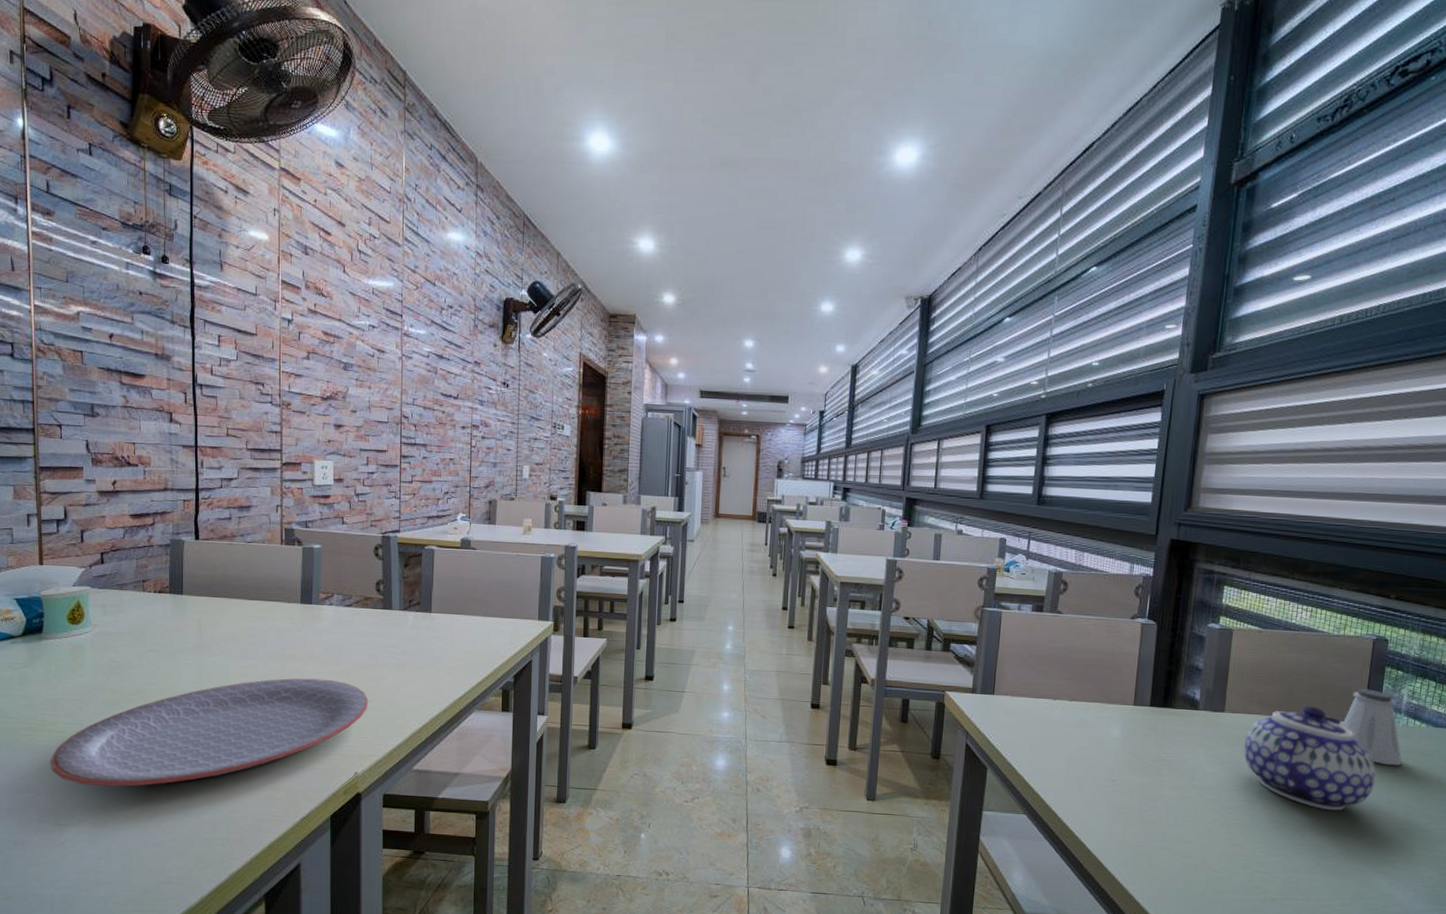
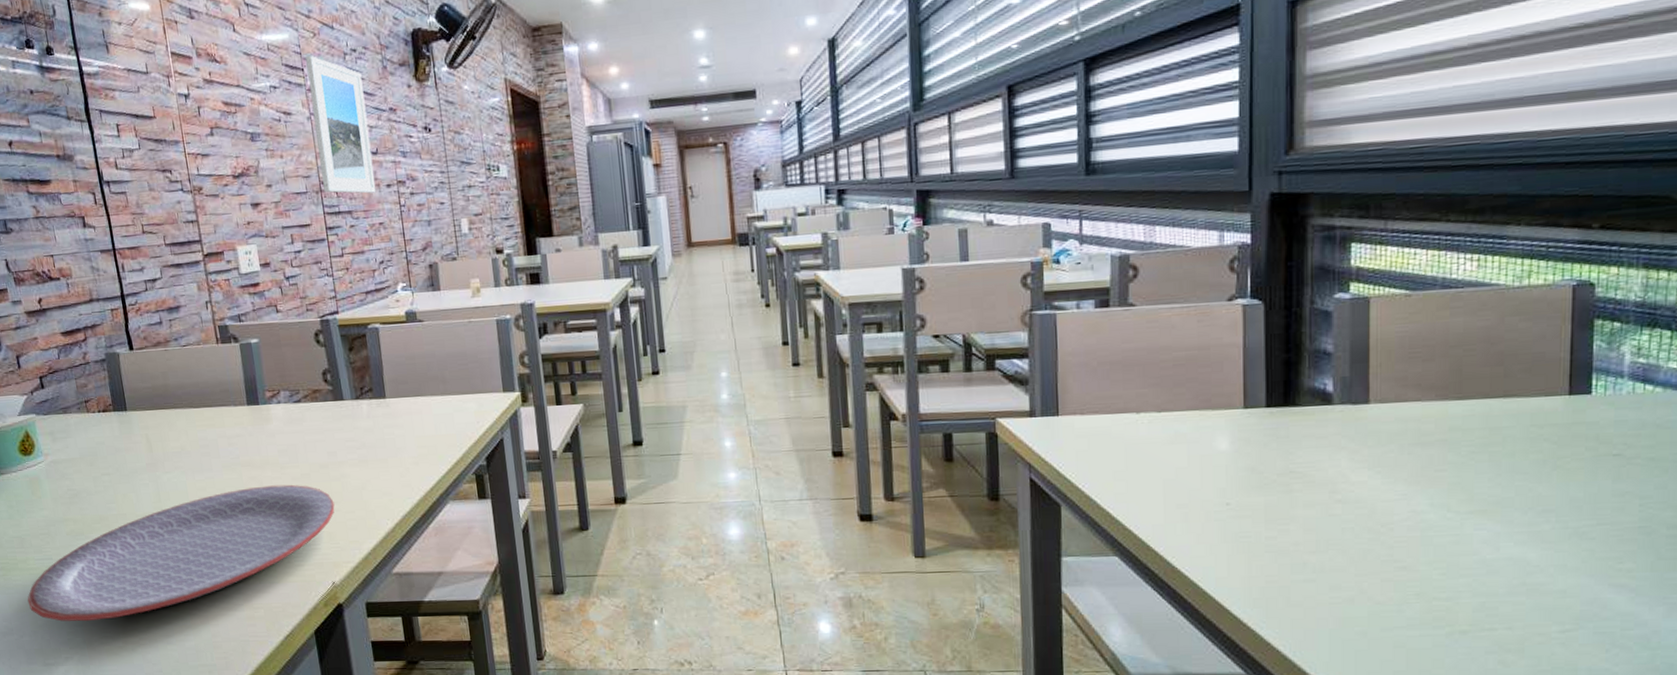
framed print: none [404,304,454,432] -> present [306,55,377,194]
teapot: present [1244,706,1376,811] -> none [1401,382,1593,513]
saltshaker: present [1341,689,1402,766] -> none [1537,351,1631,447]

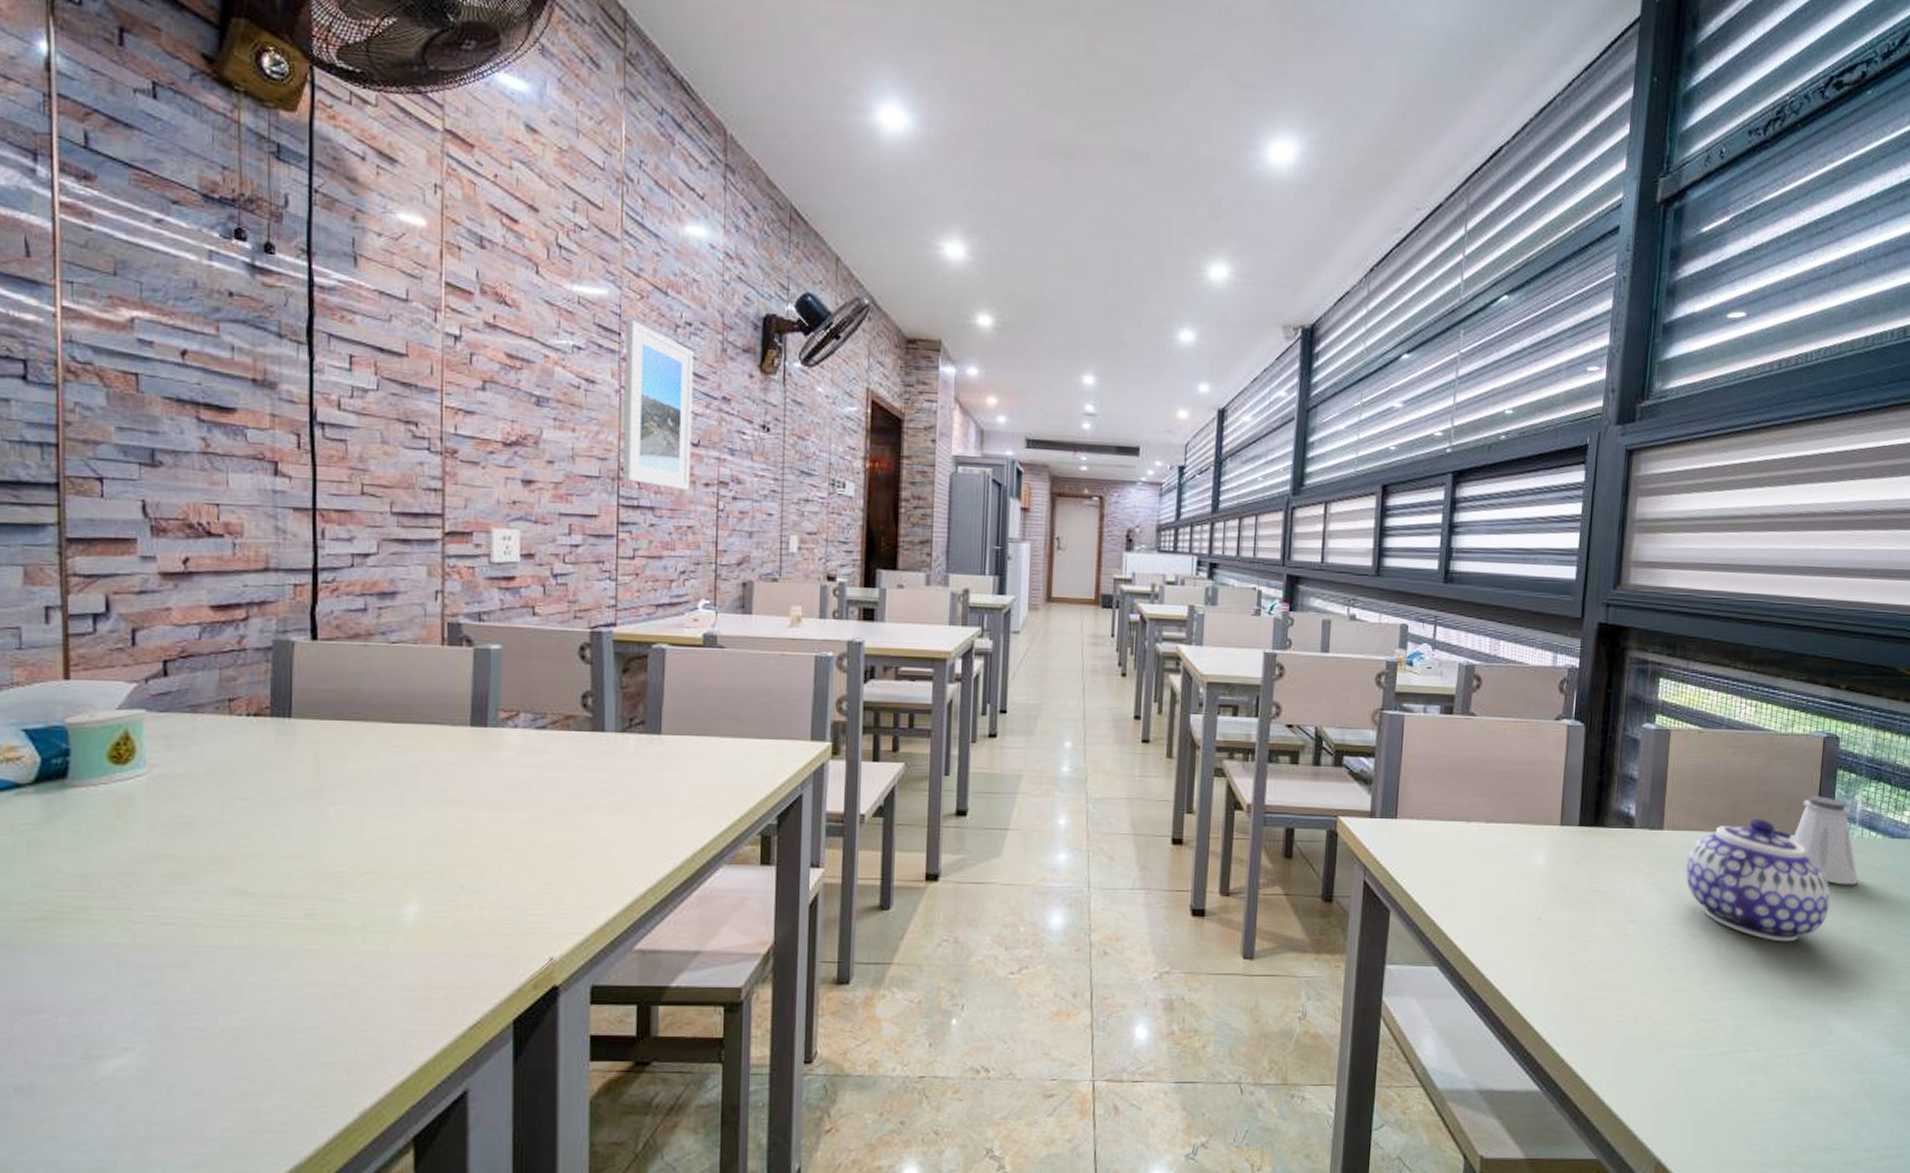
plate: present [27,484,335,622] -> none [76,830,570,998]
teapot: none [1401,382,1593,513] -> present [1685,818,1830,942]
saltshaker: none [1537,351,1631,447] -> present [1792,796,1858,885]

